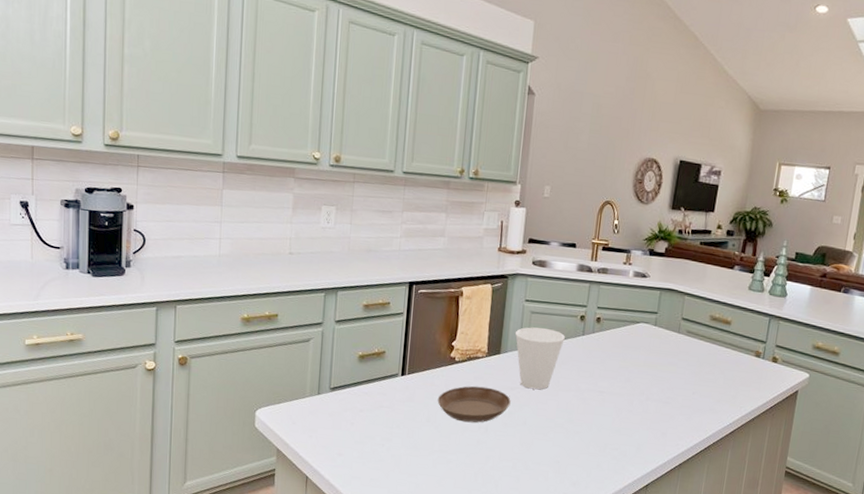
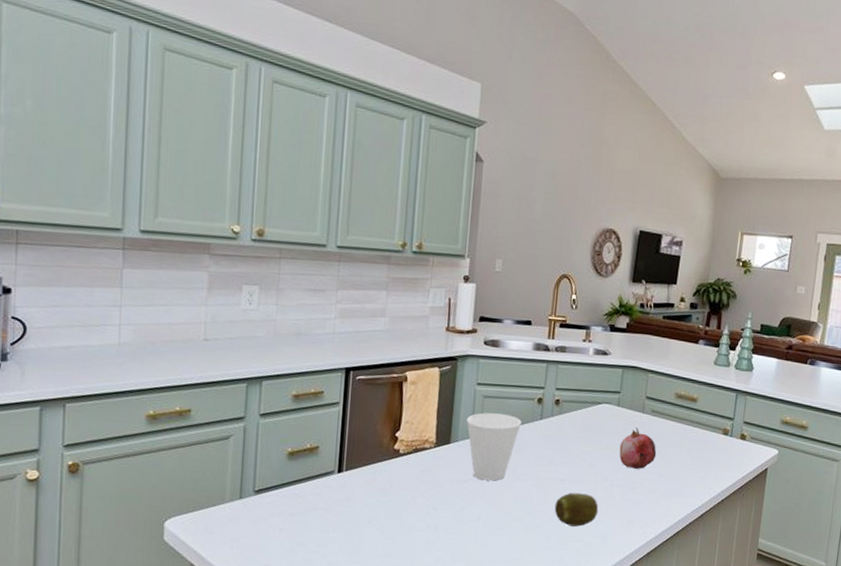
saucer: present [437,386,511,423] -> none [379,480,463,522]
fruit: none [593,404,635,436] -> present [554,492,599,527]
fruit: none [655,346,691,386] -> present [619,427,657,469]

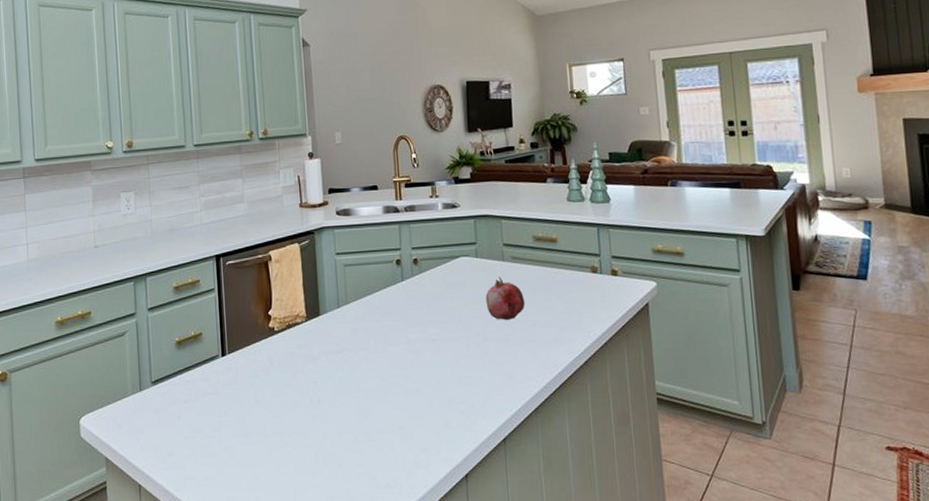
cup: present [466,412,521,481] -> none [331,279,384,349]
fruit: present [554,492,599,527] -> none [430,351,476,387]

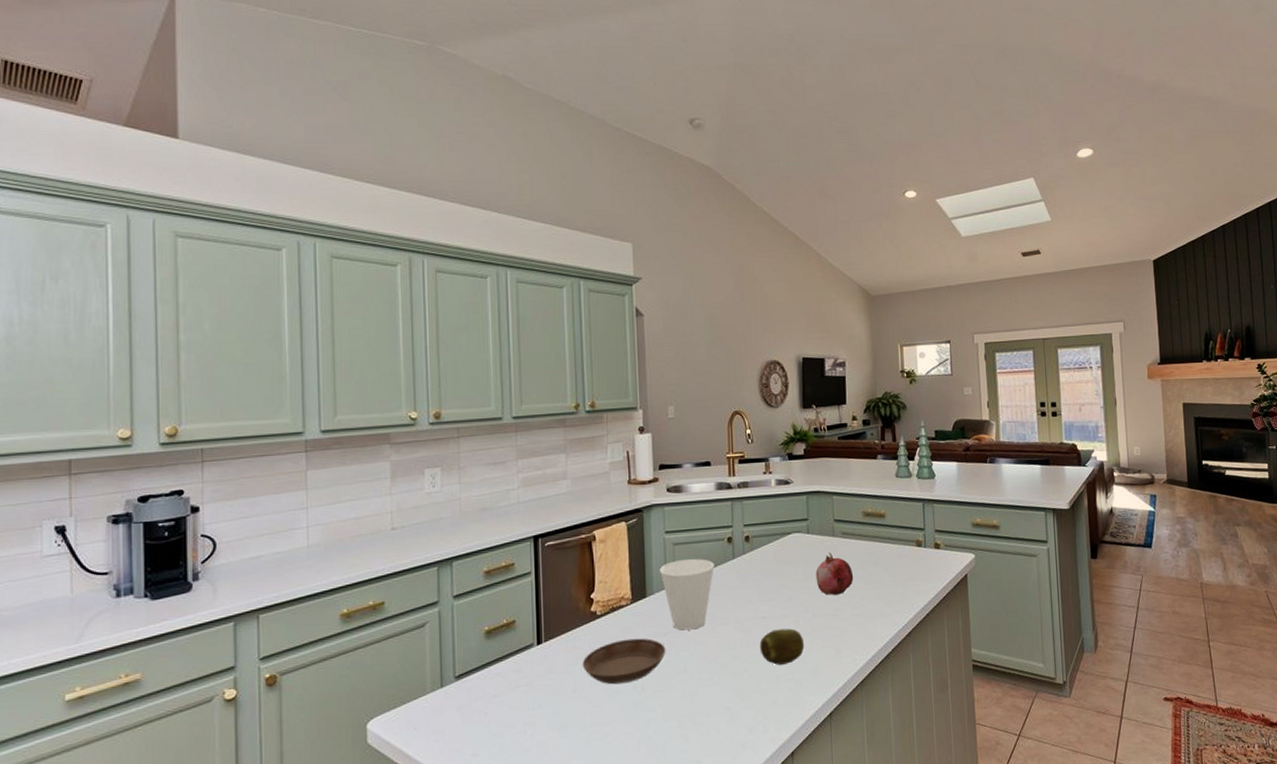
saucer: none [262,354,340,397] -> present [582,638,666,685]
cup: none [331,279,384,349] -> present [659,558,714,631]
fruit: none [430,351,476,387] -> present [759,628,805,665]

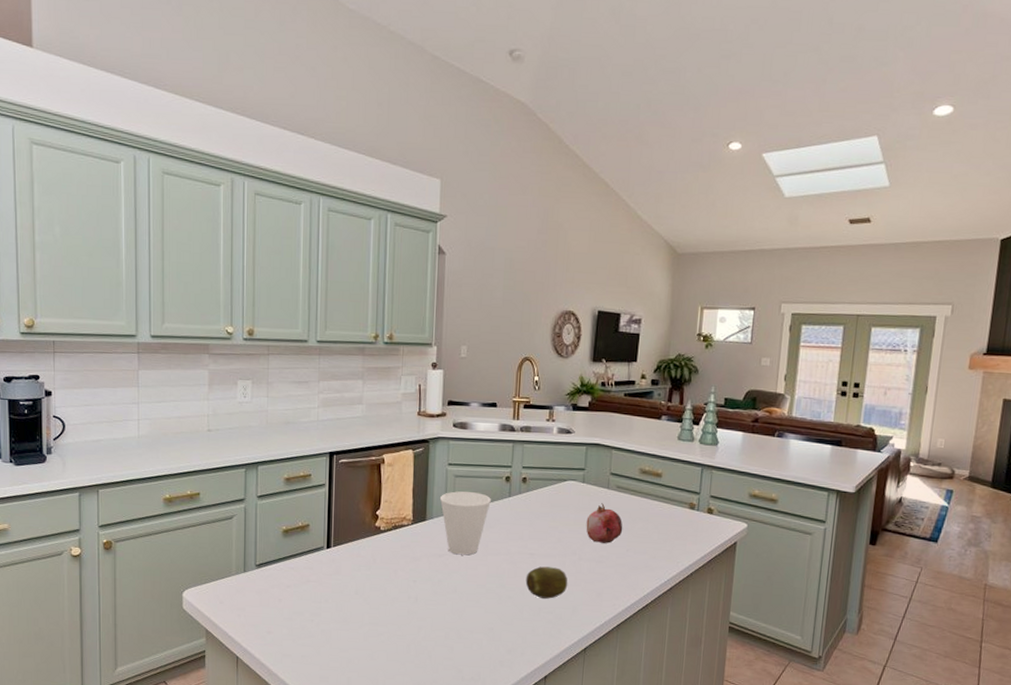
saucer: present [582,638,666,685] -> none [364,555,440,593]

